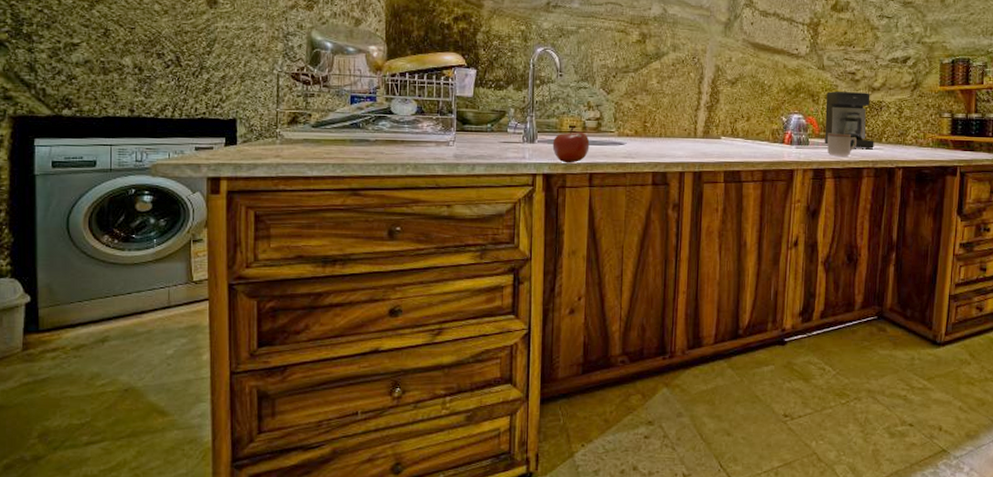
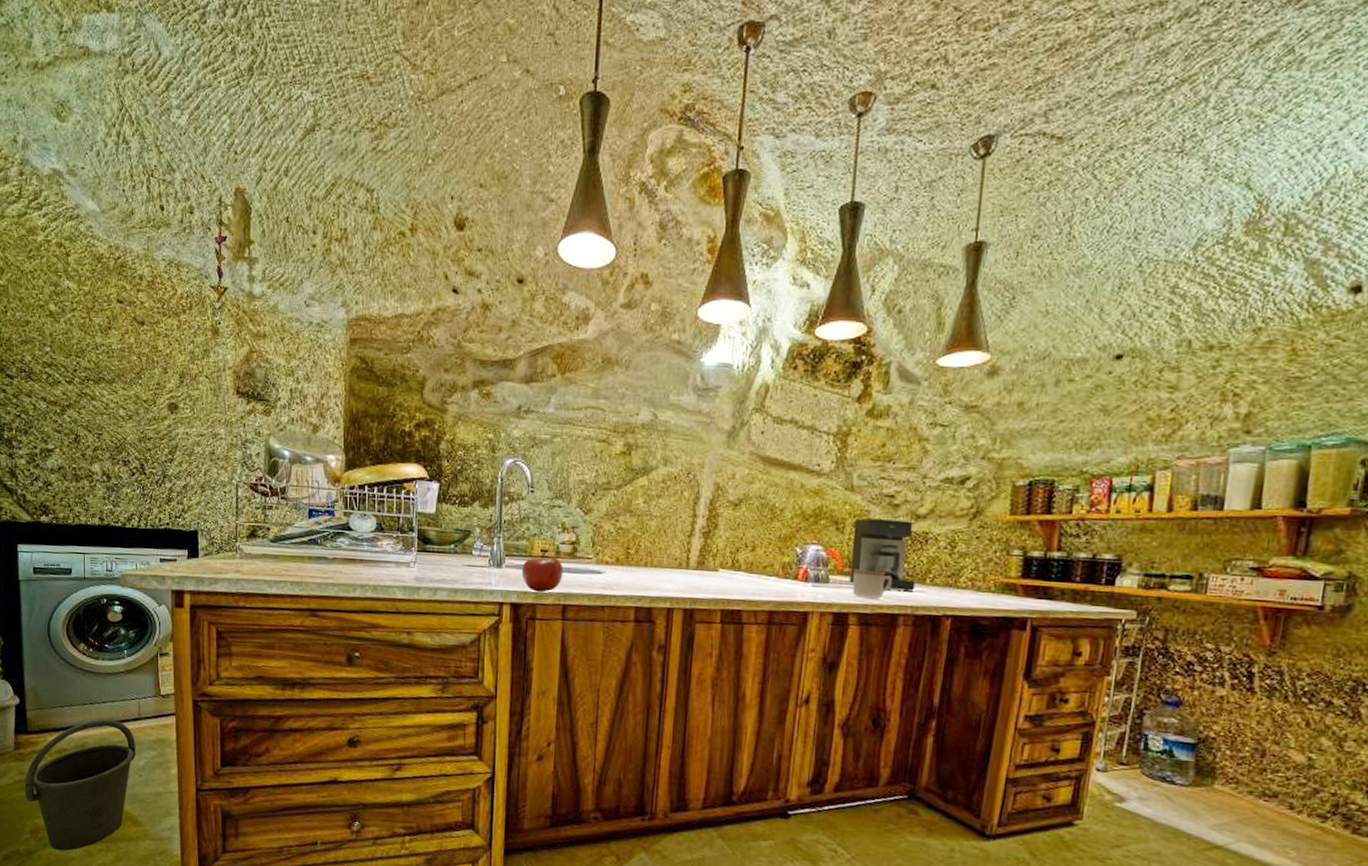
bucket: none [33,309,164,452] -> present [24,718,136,851]

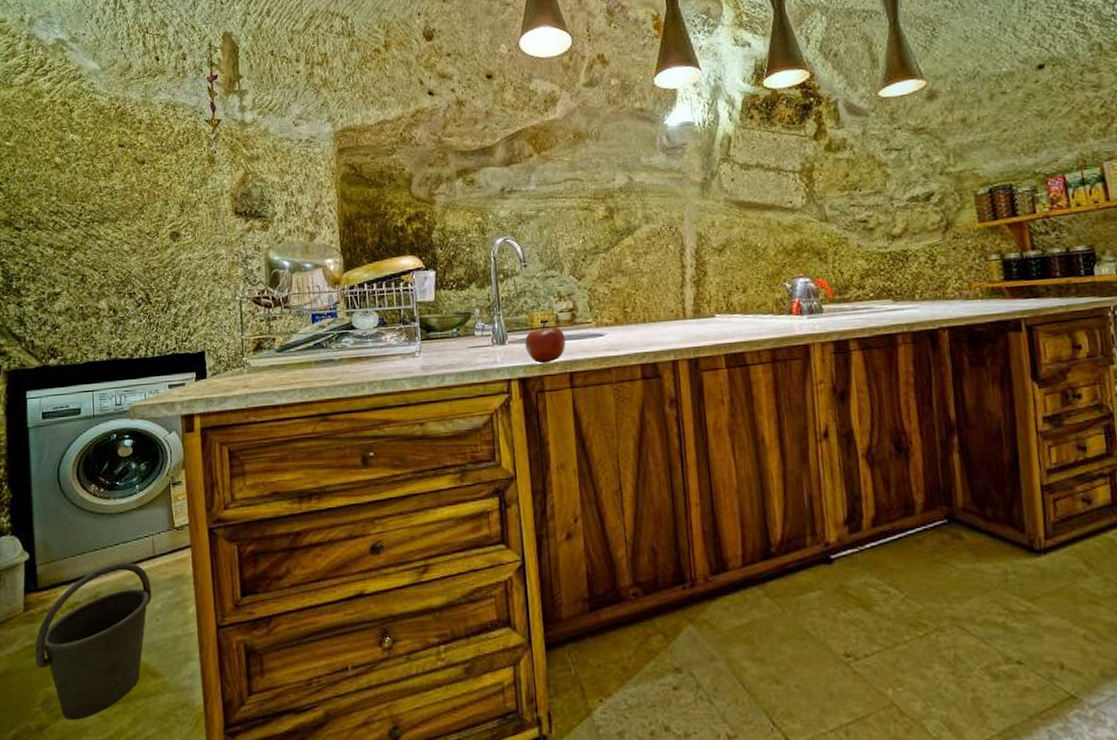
coffee maker: present [849,517,915,592] -> none [835,242,907,311]
mug: present [852,569,893,600] -> none [844,293,884,323]

